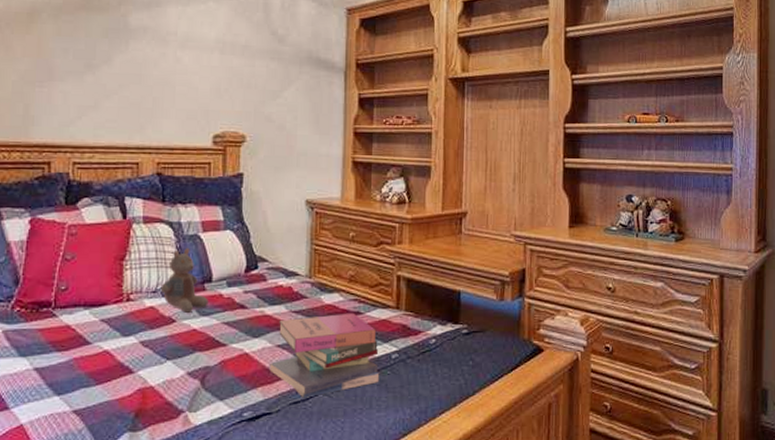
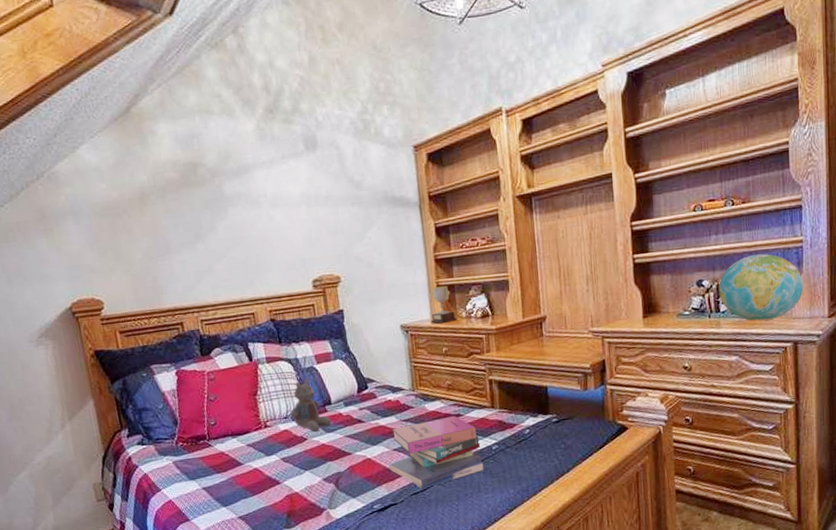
trophy: none [340,162,370,205] -> present [430,285,457,324]
globe: none [647,176,732,248] -> present [718,253,804,322]

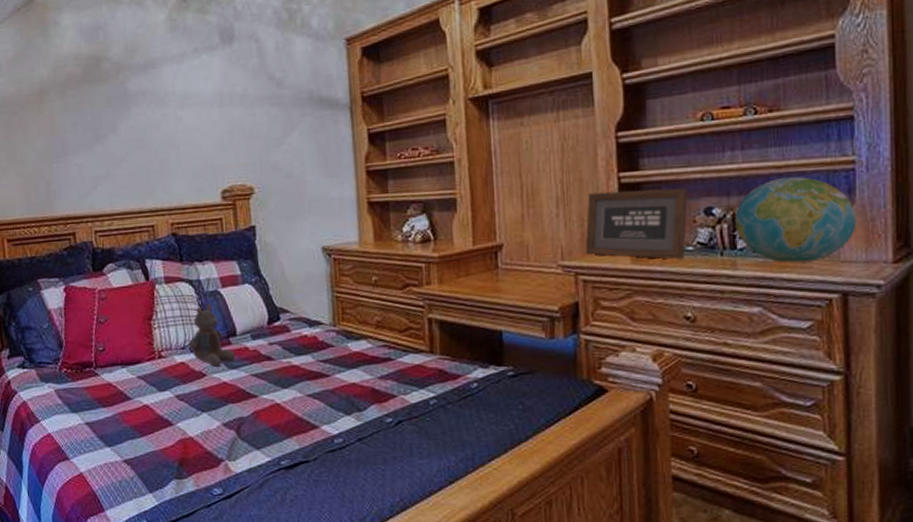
books: present [389,415,484,489] -> none [302,359,419,446]
trophy: present [430,285,457,324] -> none [358,202,391,248]
picture frame: none [609,265,685,322] -> present [585,187,688,259]

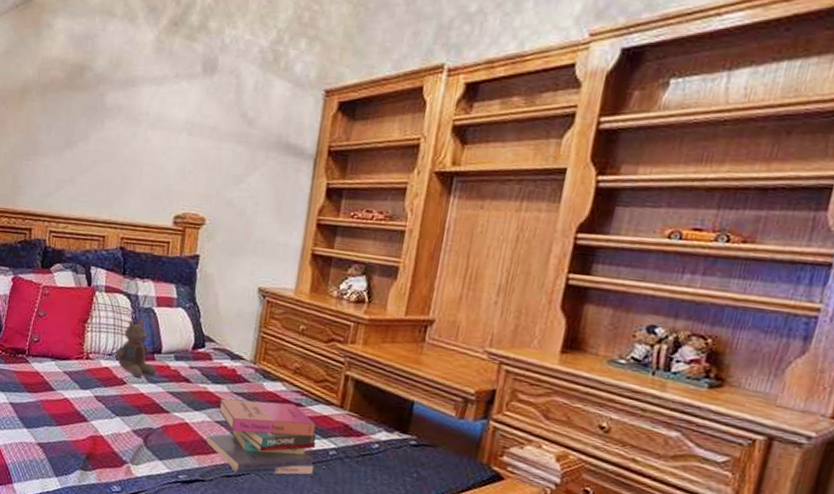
books: none [302,359,419,446] -> present [206,398,317,475]
picture frame: present [585,187,688,259] -> none [514,287,635,370]
globe: present [734,176,857,264] -> none [674,311,807,400]

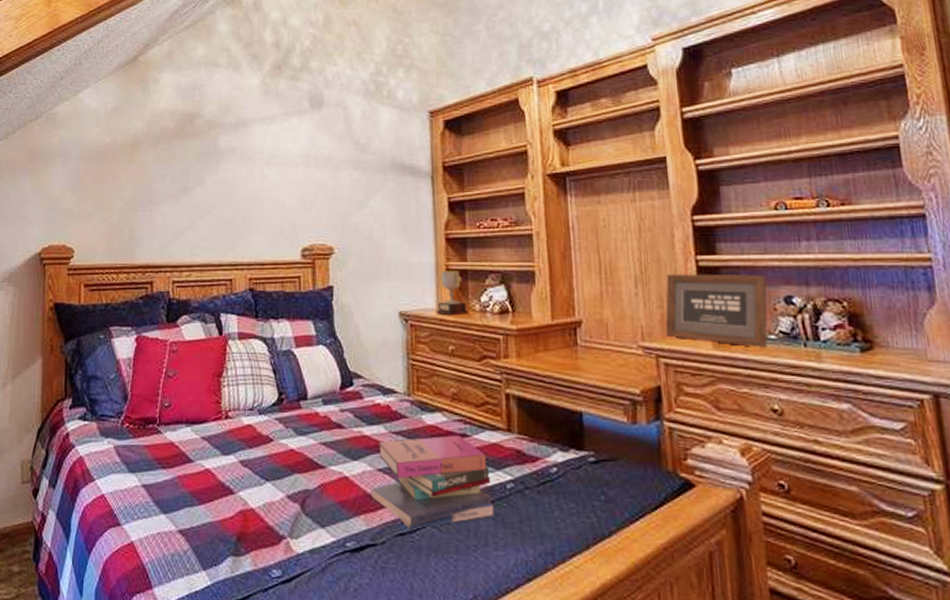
stuffed animal: present [115,319,157,378] -> none [257,364,305,432]
trophy: none [294,254,326,299] -> present [436,270,468,316]
picture frame: none [514,287,635,370] -> present [665,273,768,347]

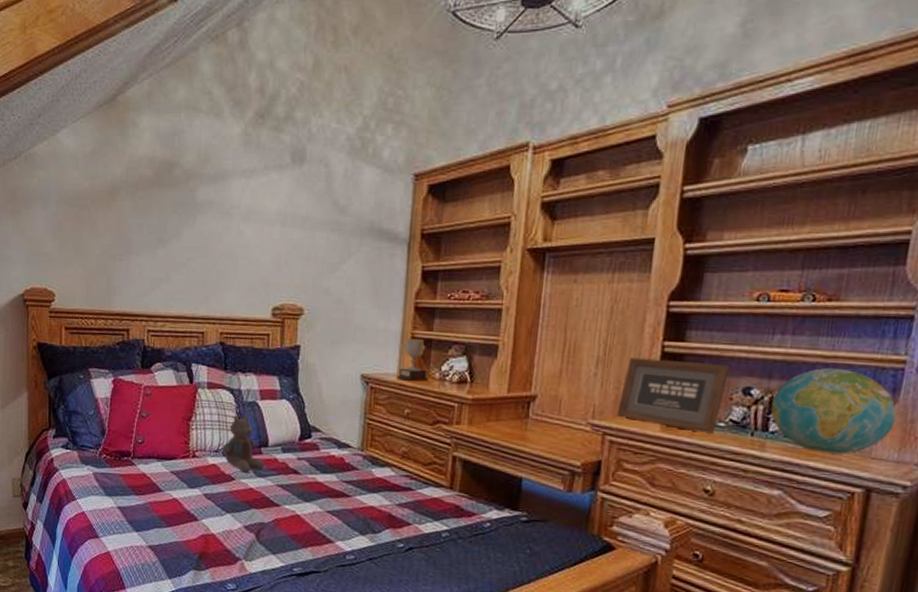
stuffed animal: none [257,364,305,432] -> present [222,414,265,473]
books: present [371,435,495,530] -> none [319,488,428,563]
globe: none [815,270,941,360] -> present [770,367,897,455]

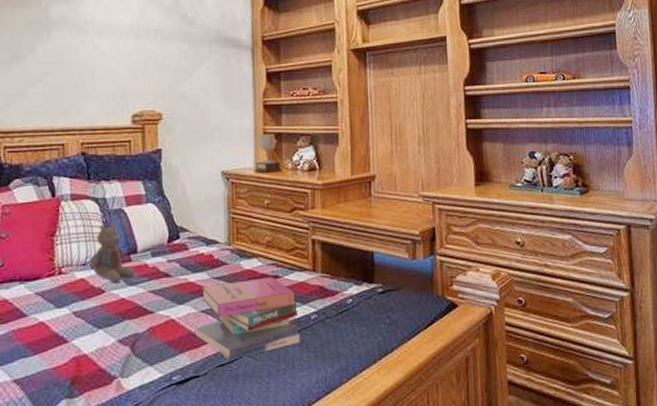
books: none [319,488,428,563] -> present [195,276,301,361]
picture frame: present [616,357,730,434] -> none [440,134,517,193]
globe: present [770,367,897,455] -> none [550,130,635,200]

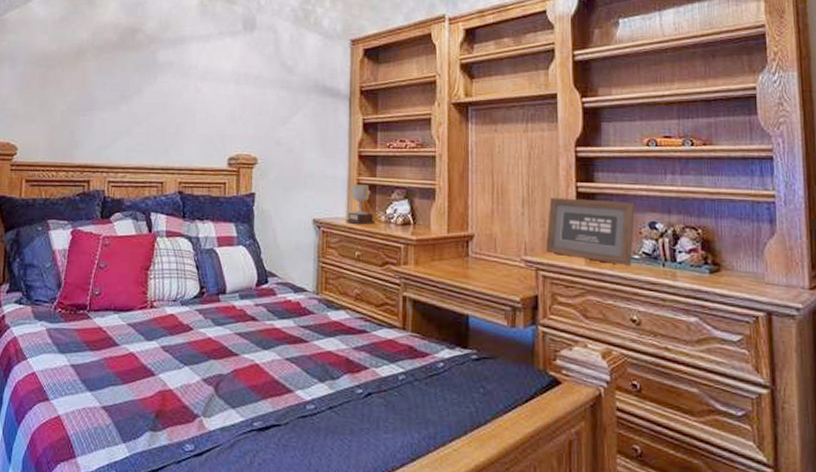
stuffed animal: present [89,222,135,283] -> none [180,261,223,322]
books: present [195,276,301,361] -> none [278,330,387,413]
picture frame: none [440,134,517,193] -> present [545,197,635,266]

